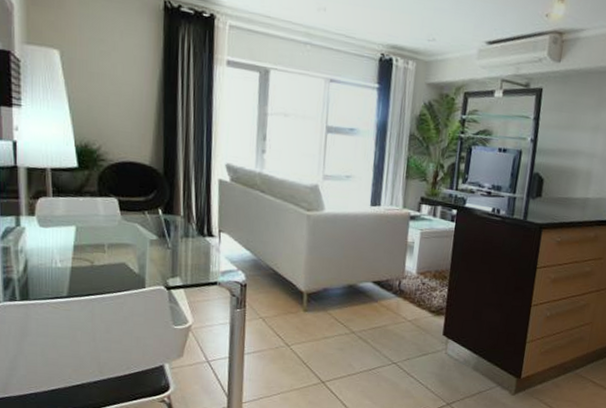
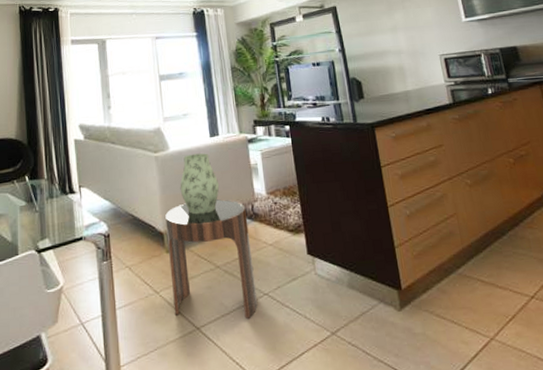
side table: none [302,267,392,381] -> present [165,199,258,319]
vase: none [328,219,371,282] -> present [180,153,220,215]

